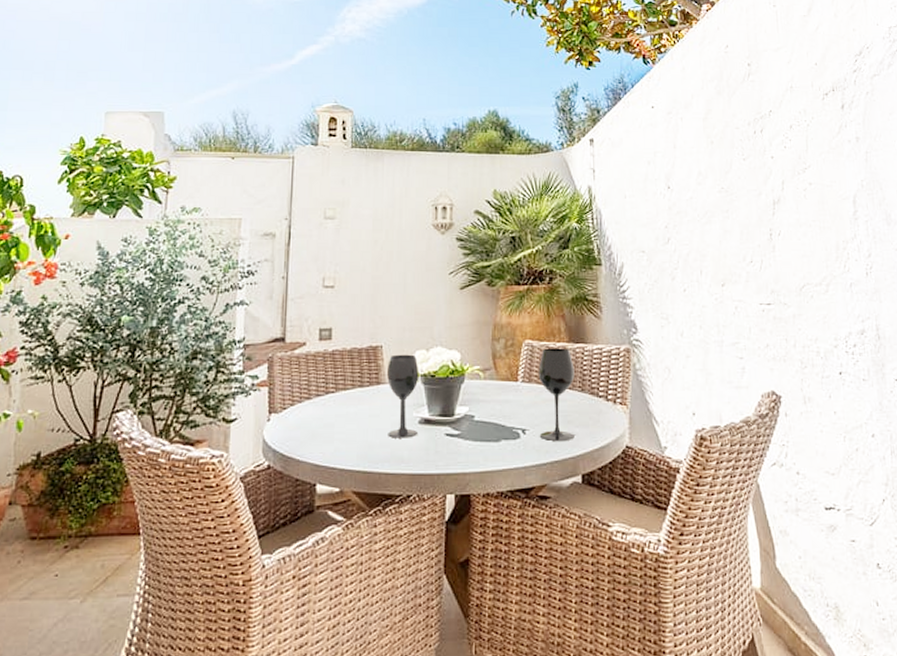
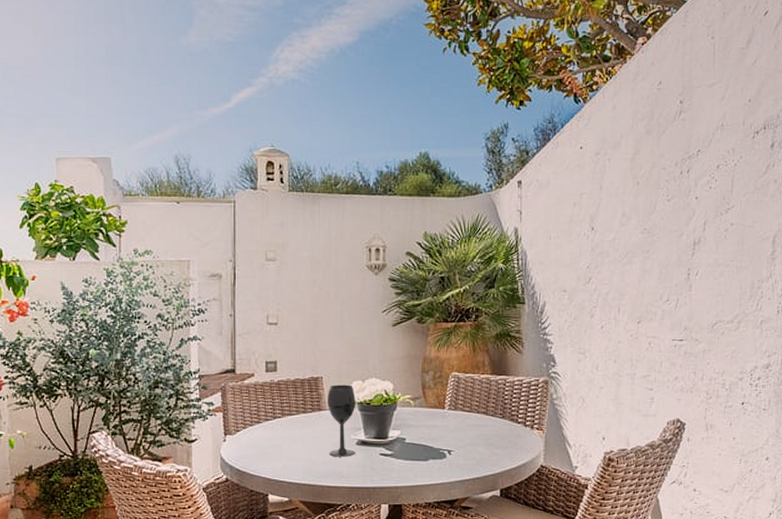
wineglass: present [538,348,575,442] -> none [463,379,496,461]

